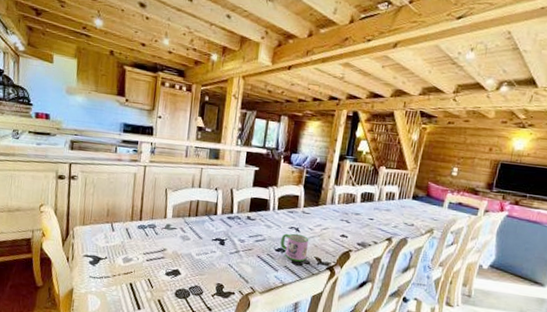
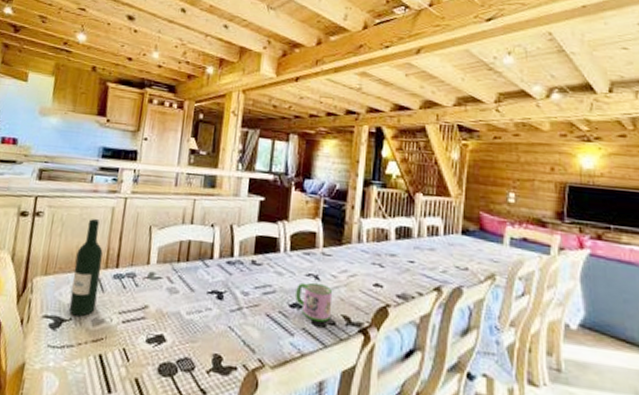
wine bottle: none [104,182,129,256] -> present [68,219,103,317]

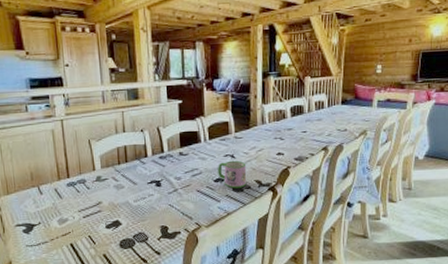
wine bottle: present [68,219,103,317] -> none [30,142,58,220]

